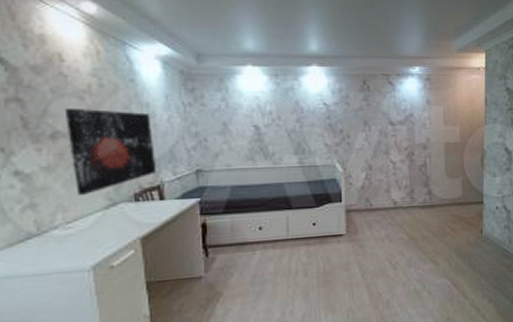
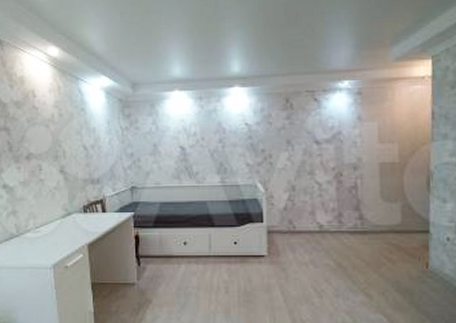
wall art: present [64,107,157,196] -> none [35,134,101,206]

